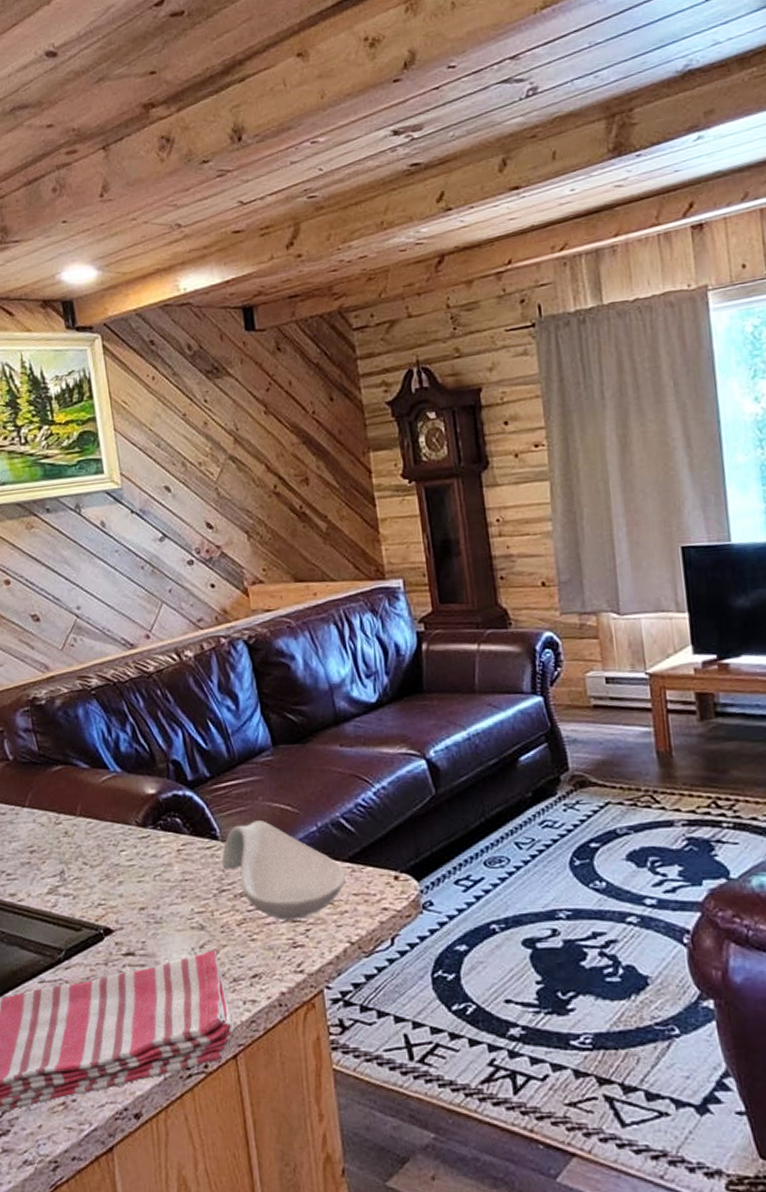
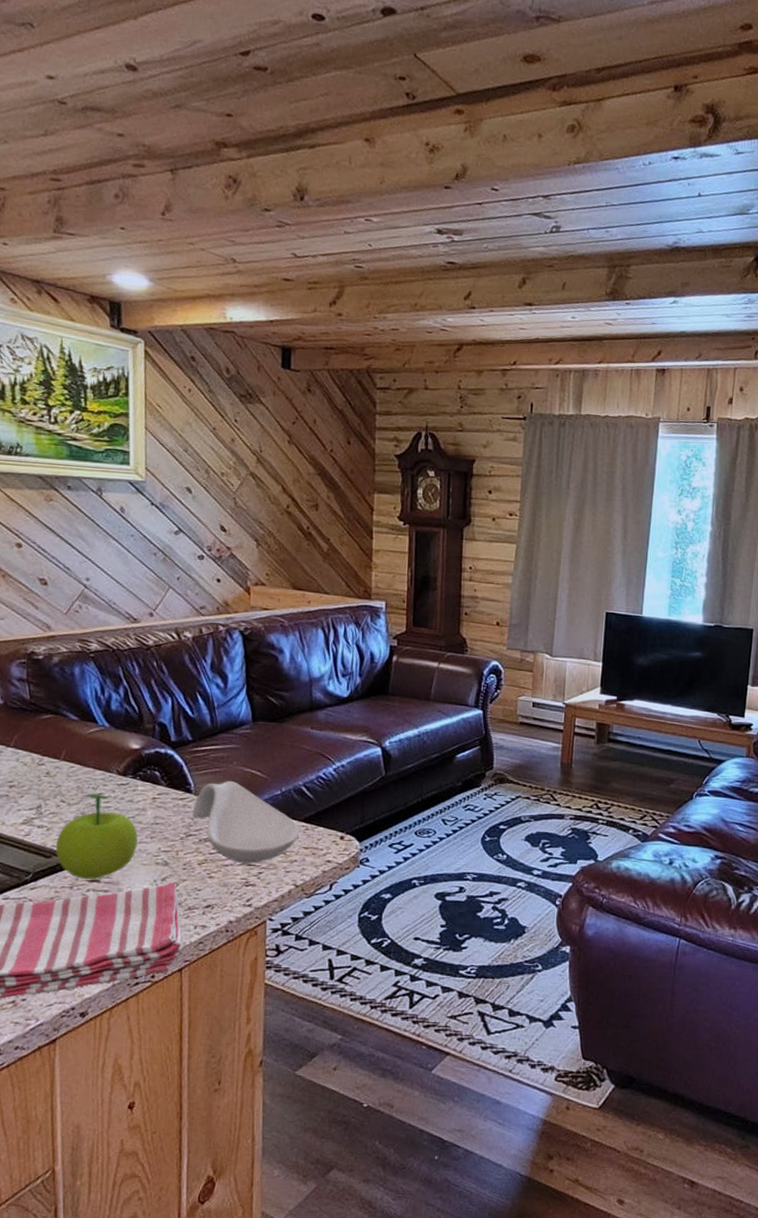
fruit: none [84,850,169,953] -> present [55,793,138,879]

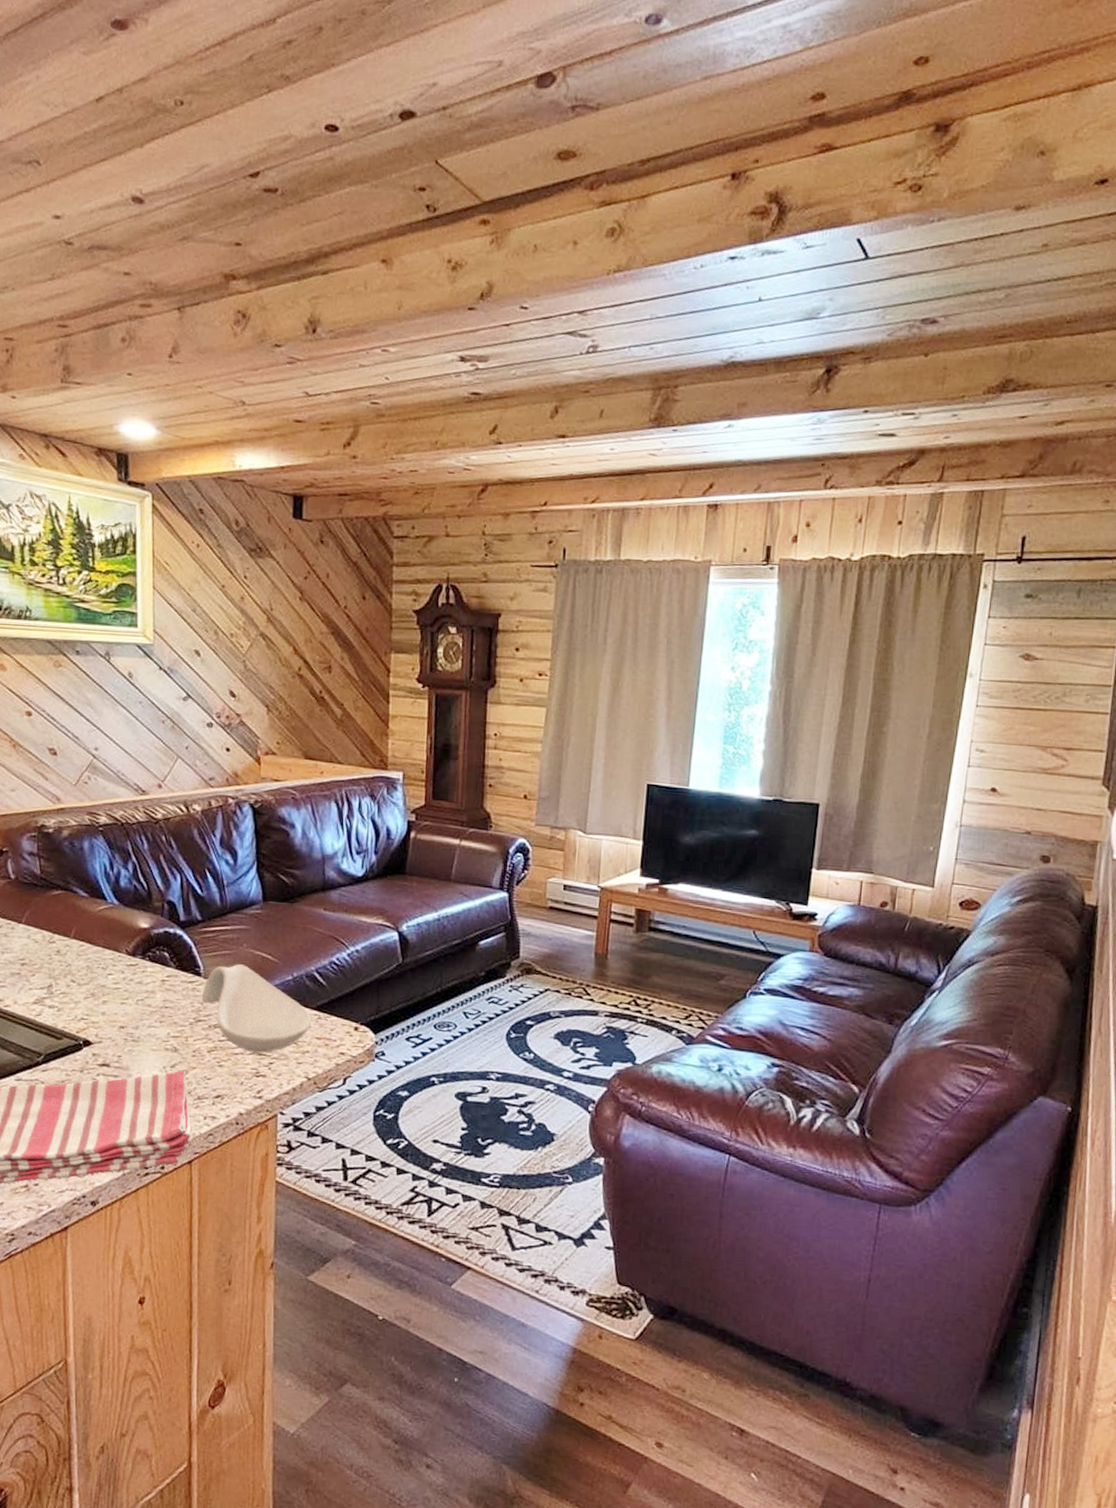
fruit: present [55,793,138,879] -> none [66,973,147,1063]

